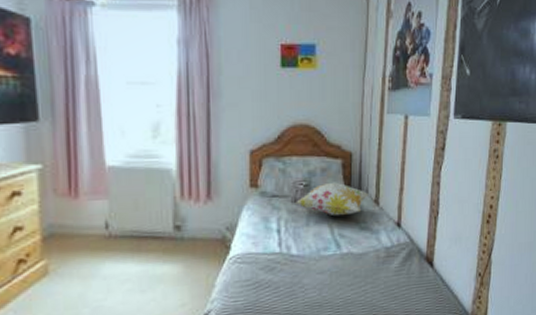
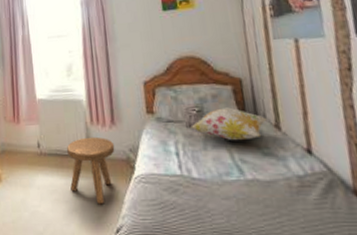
stool: none [147,214,209,291] -> present [67,136,115,204]

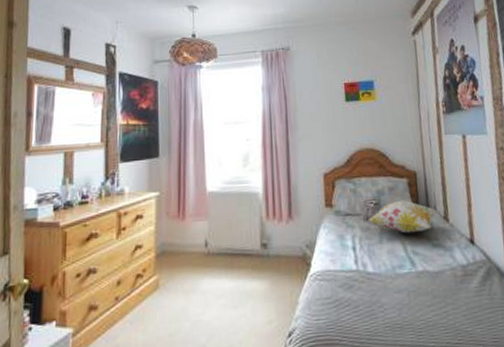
stool: present [67,136,115,204] -> none [239,232,291,307]

